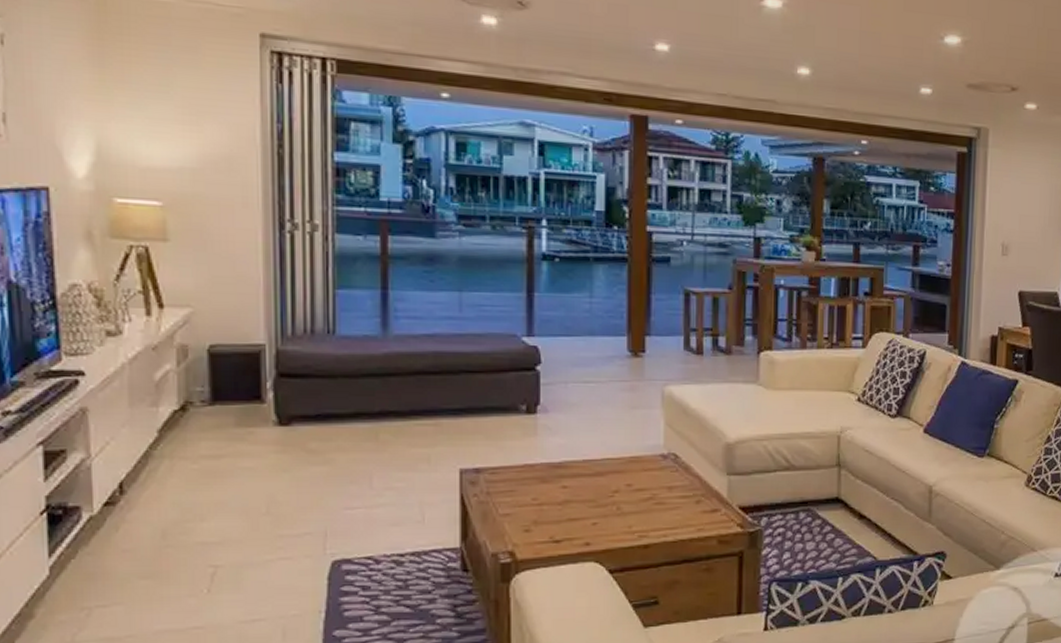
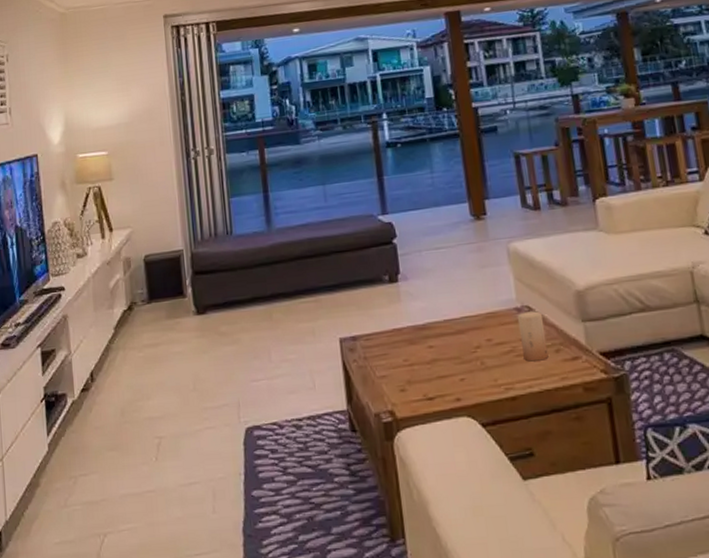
candle: none [661,460,689,511] -> present [517,311,549,362]

